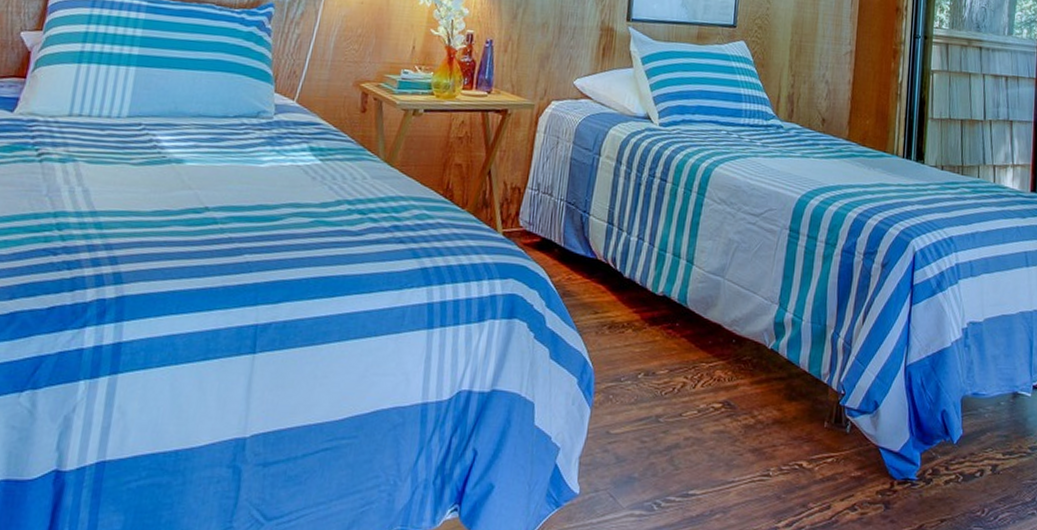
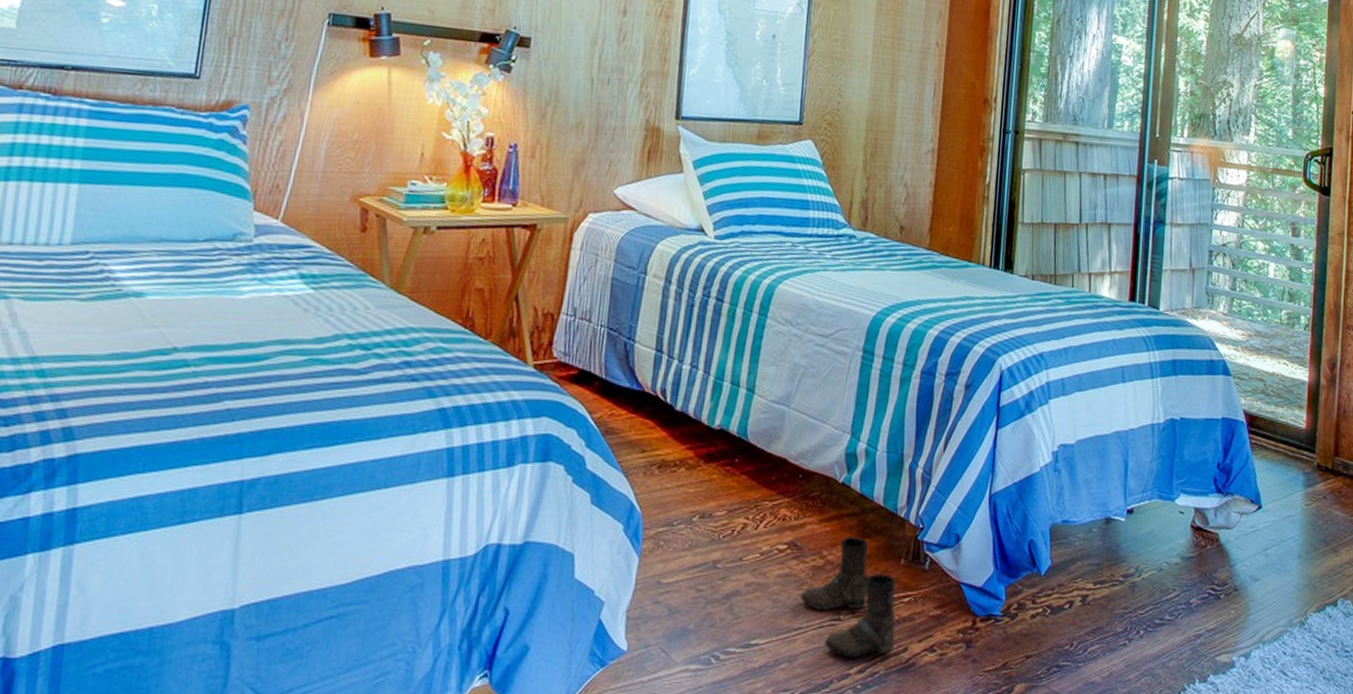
boots: none [733,398,820,512] -> present [800,536,896,658]

